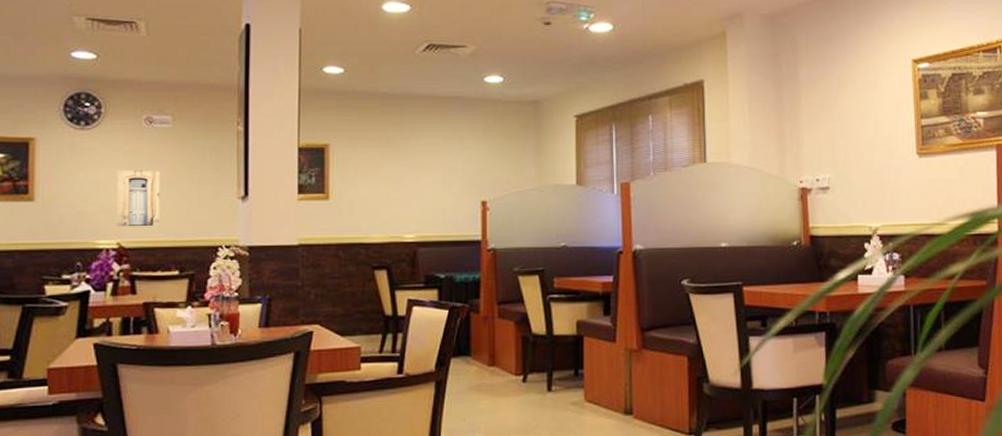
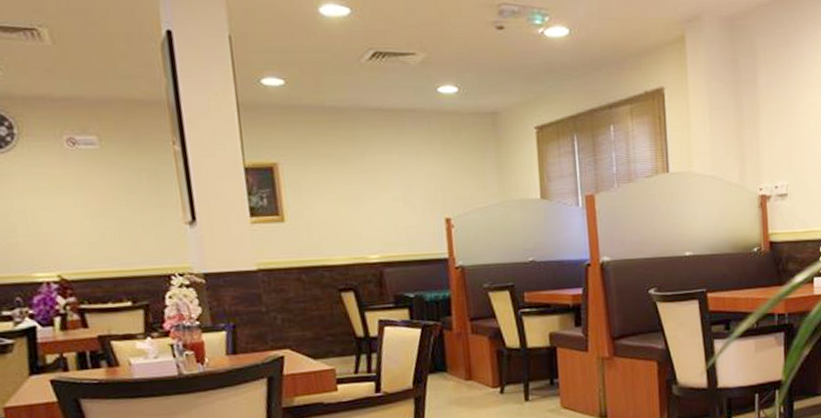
wall art: present [116,169,160,227] -> none [43,196,103,258]

